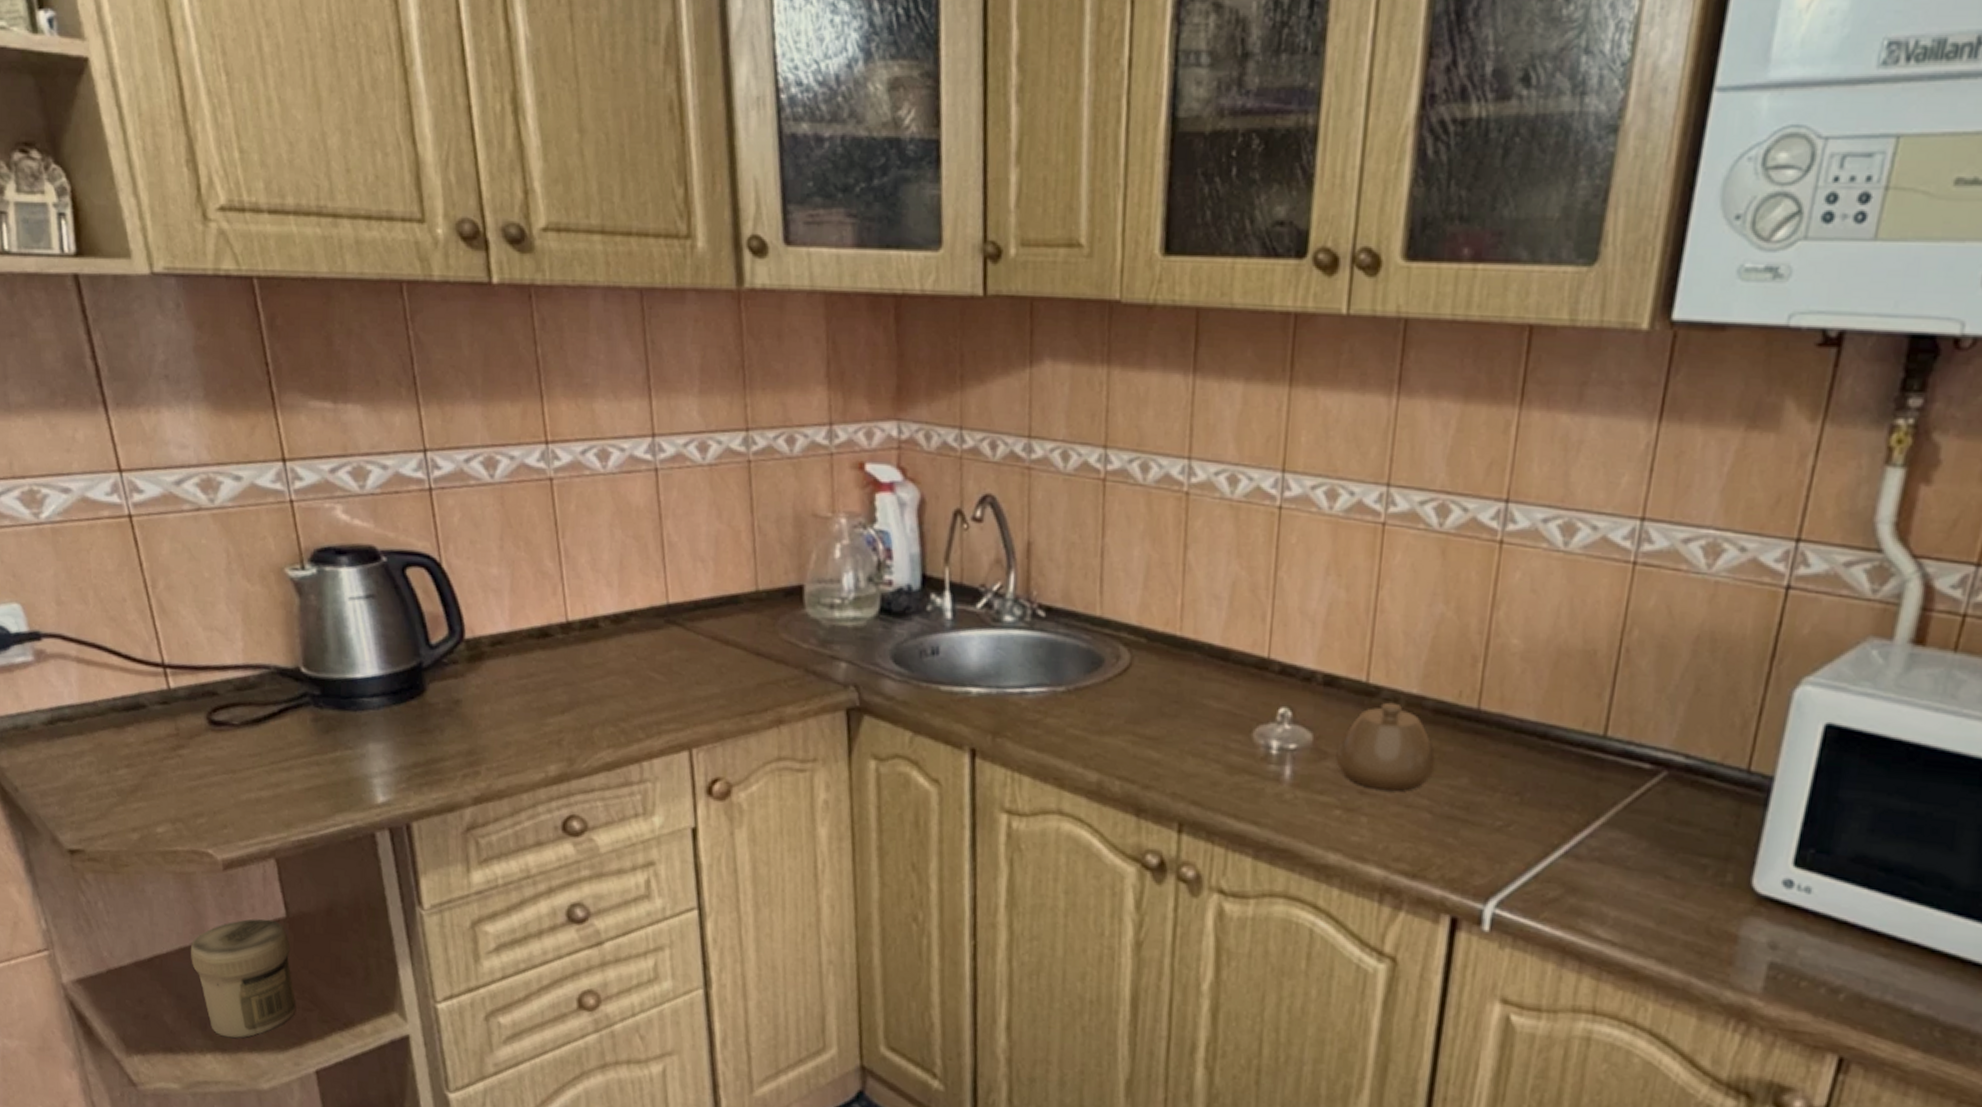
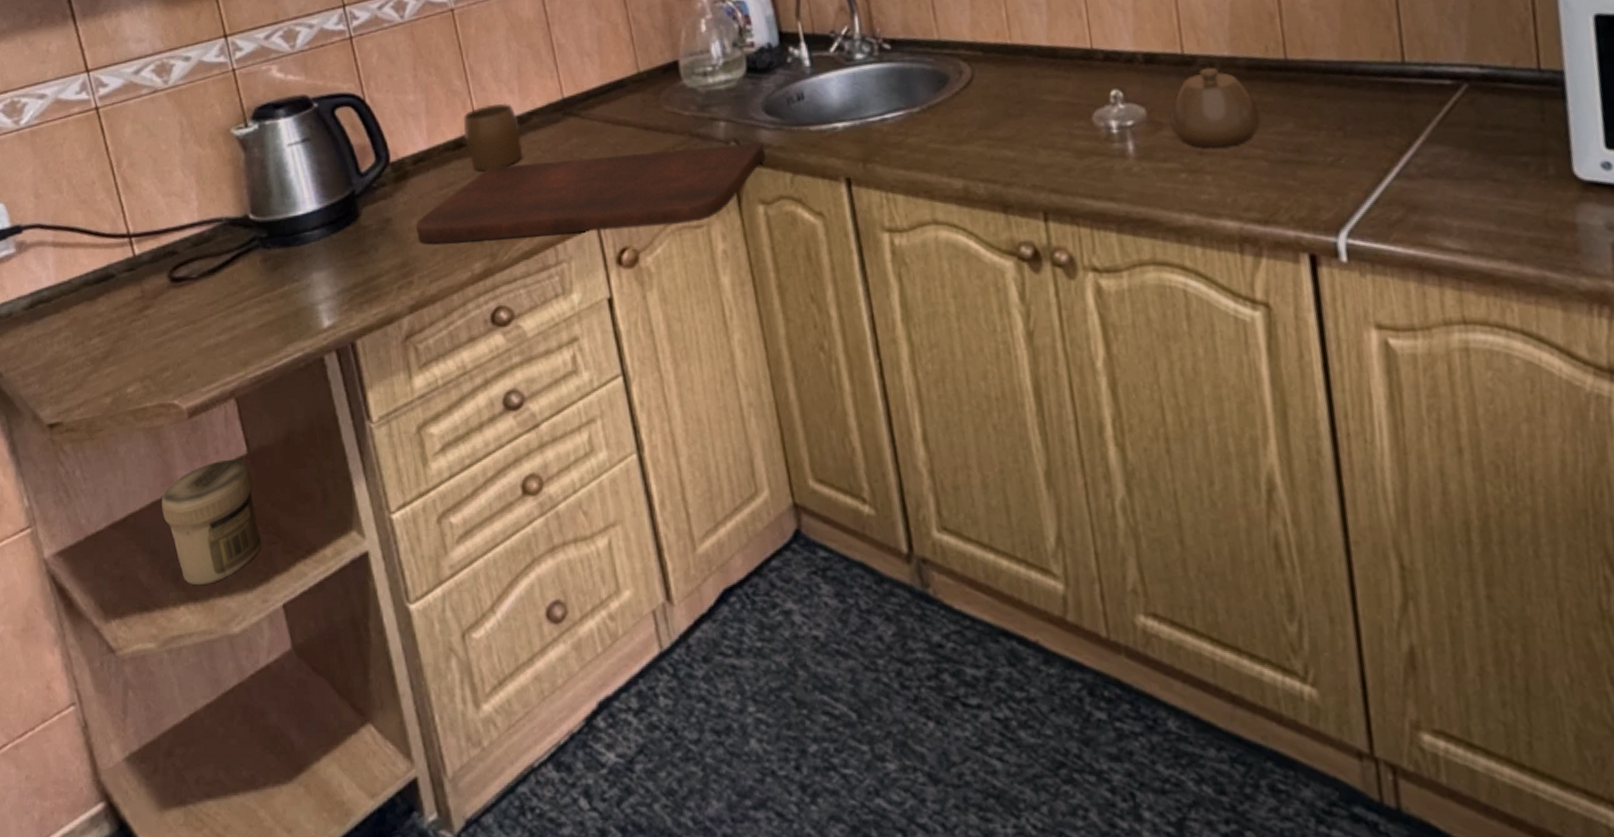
cutting board: none [487,665,887,766] -> present [415,143,766,244]
mug: none [551,594,616,669] -> present [463,103,522,172]

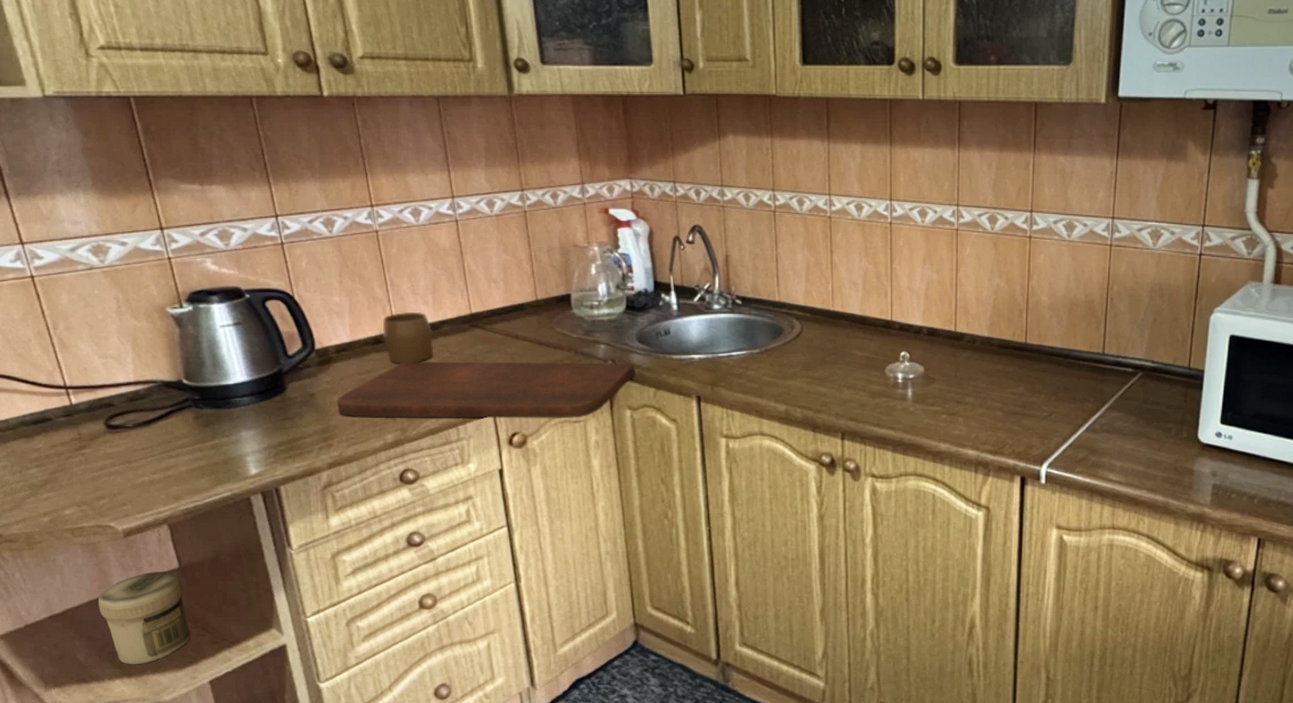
sugar bowl: present [1170,67,1261,148] -> none [940,343,1003,399]

